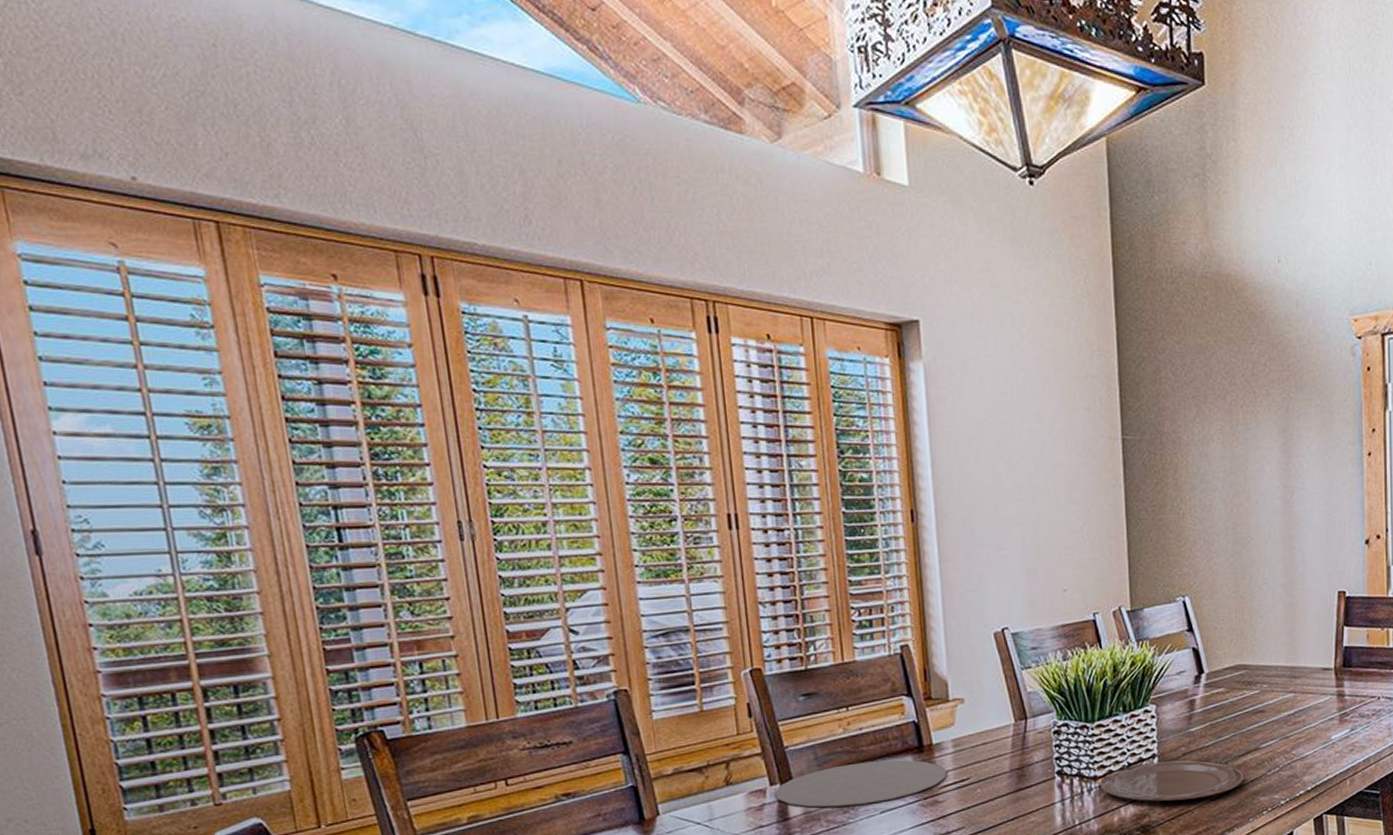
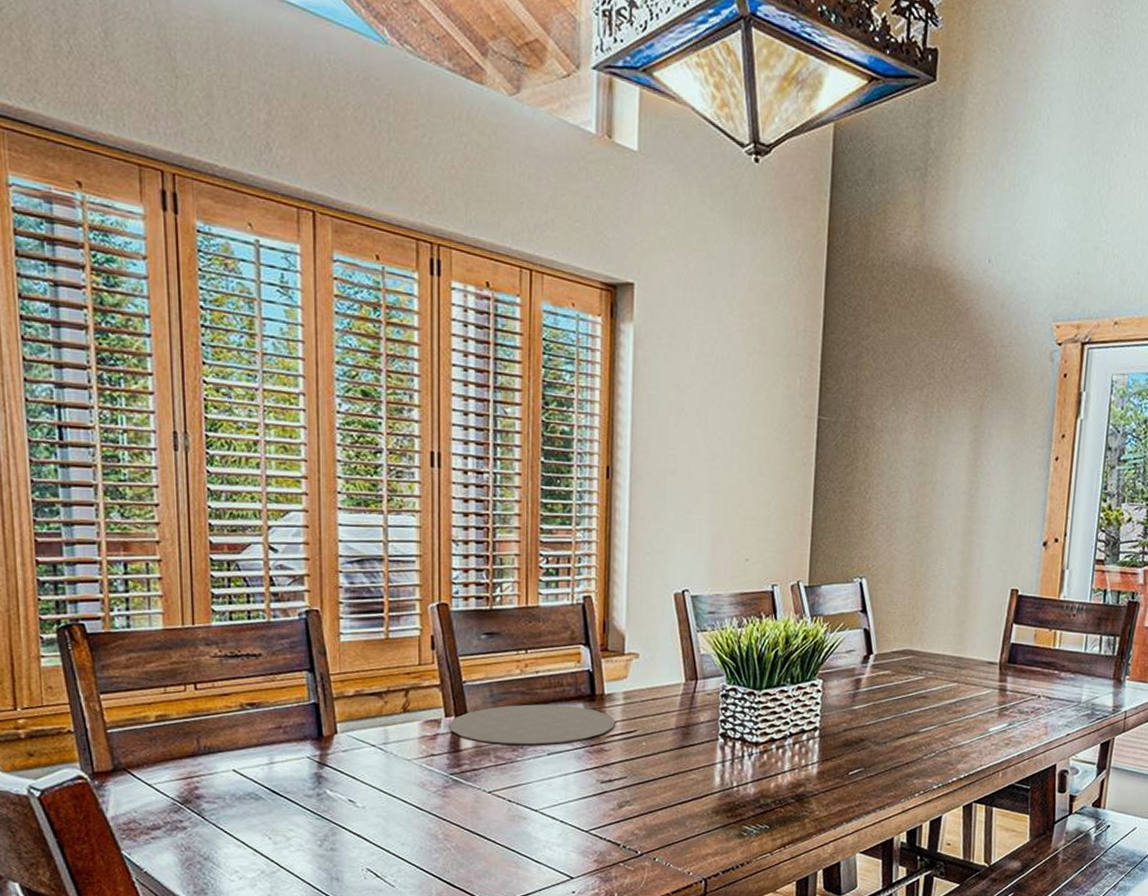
plate: present [1100,760,1244,802] -> none [761,734,901,775]

